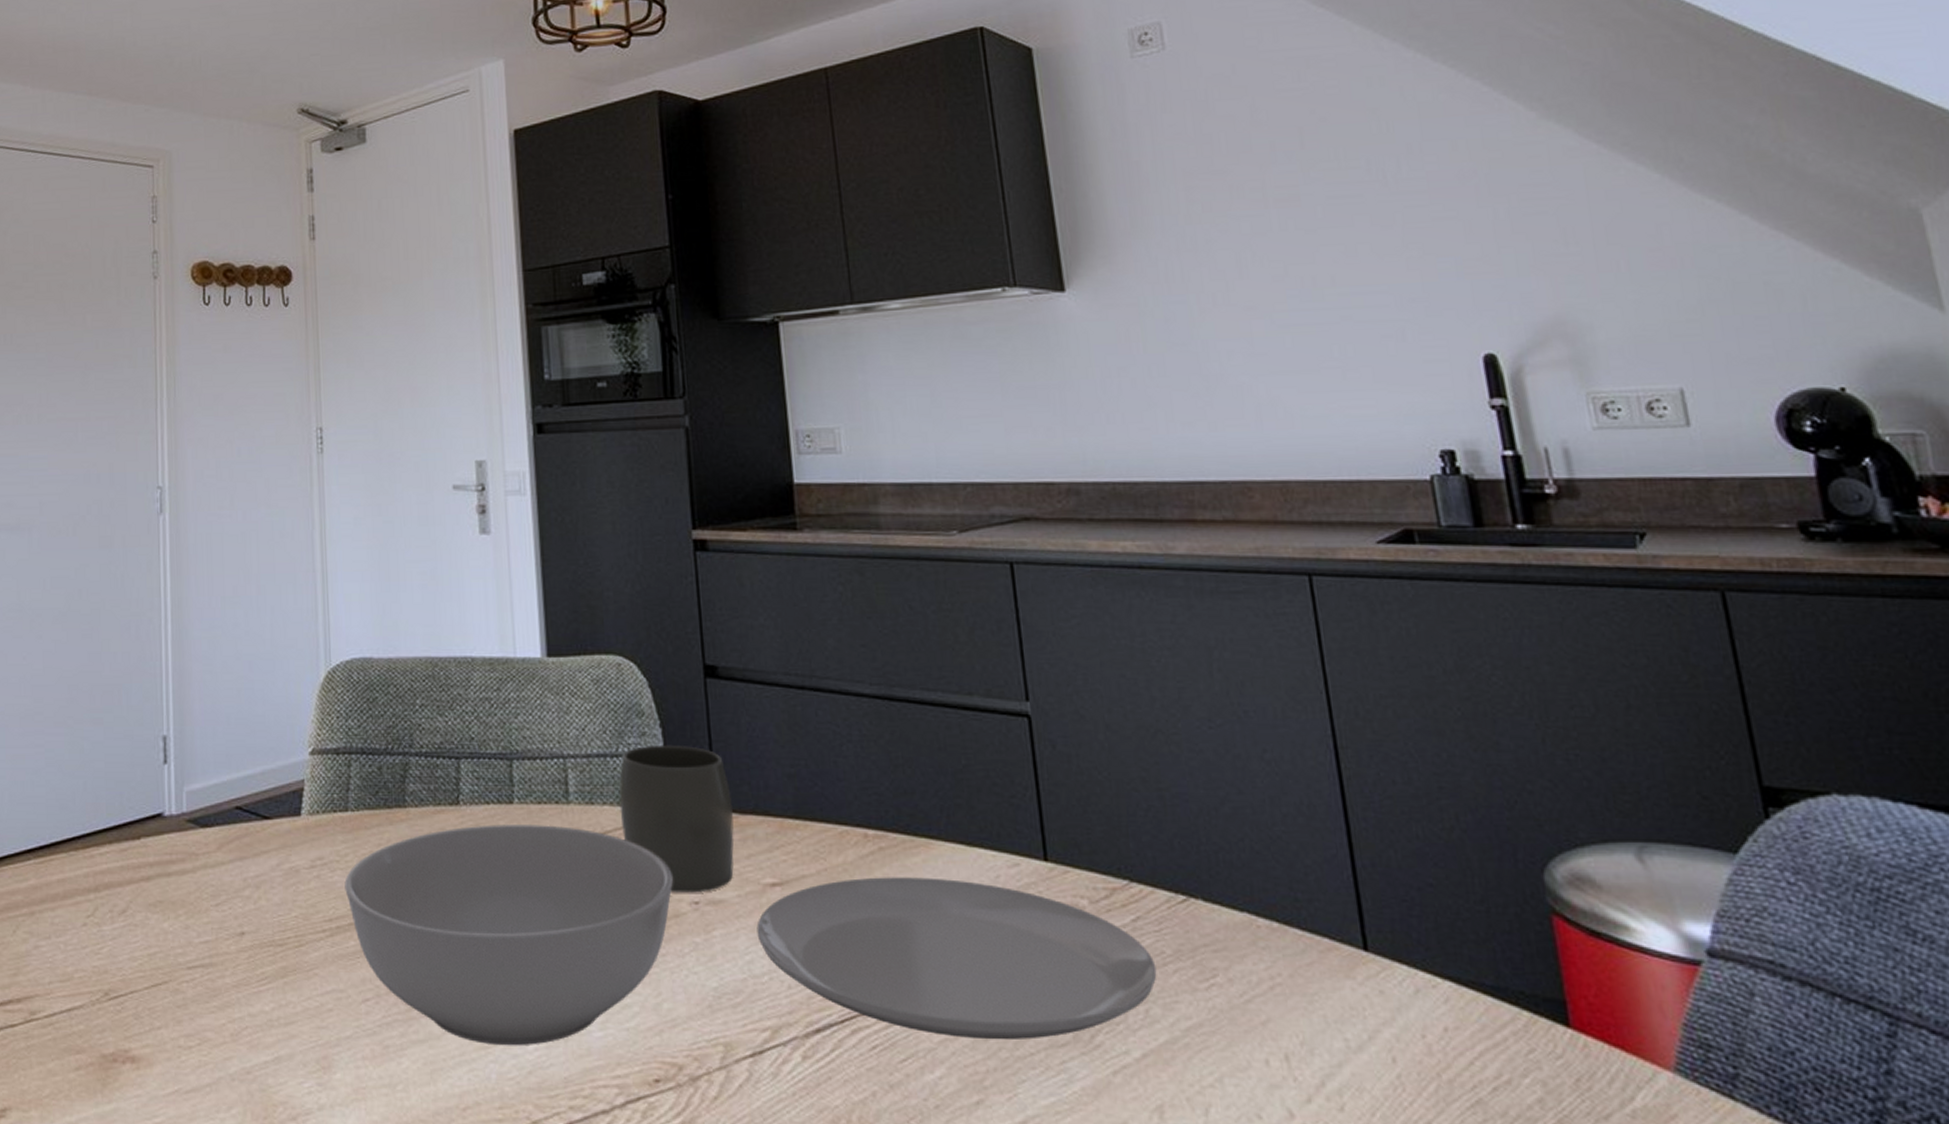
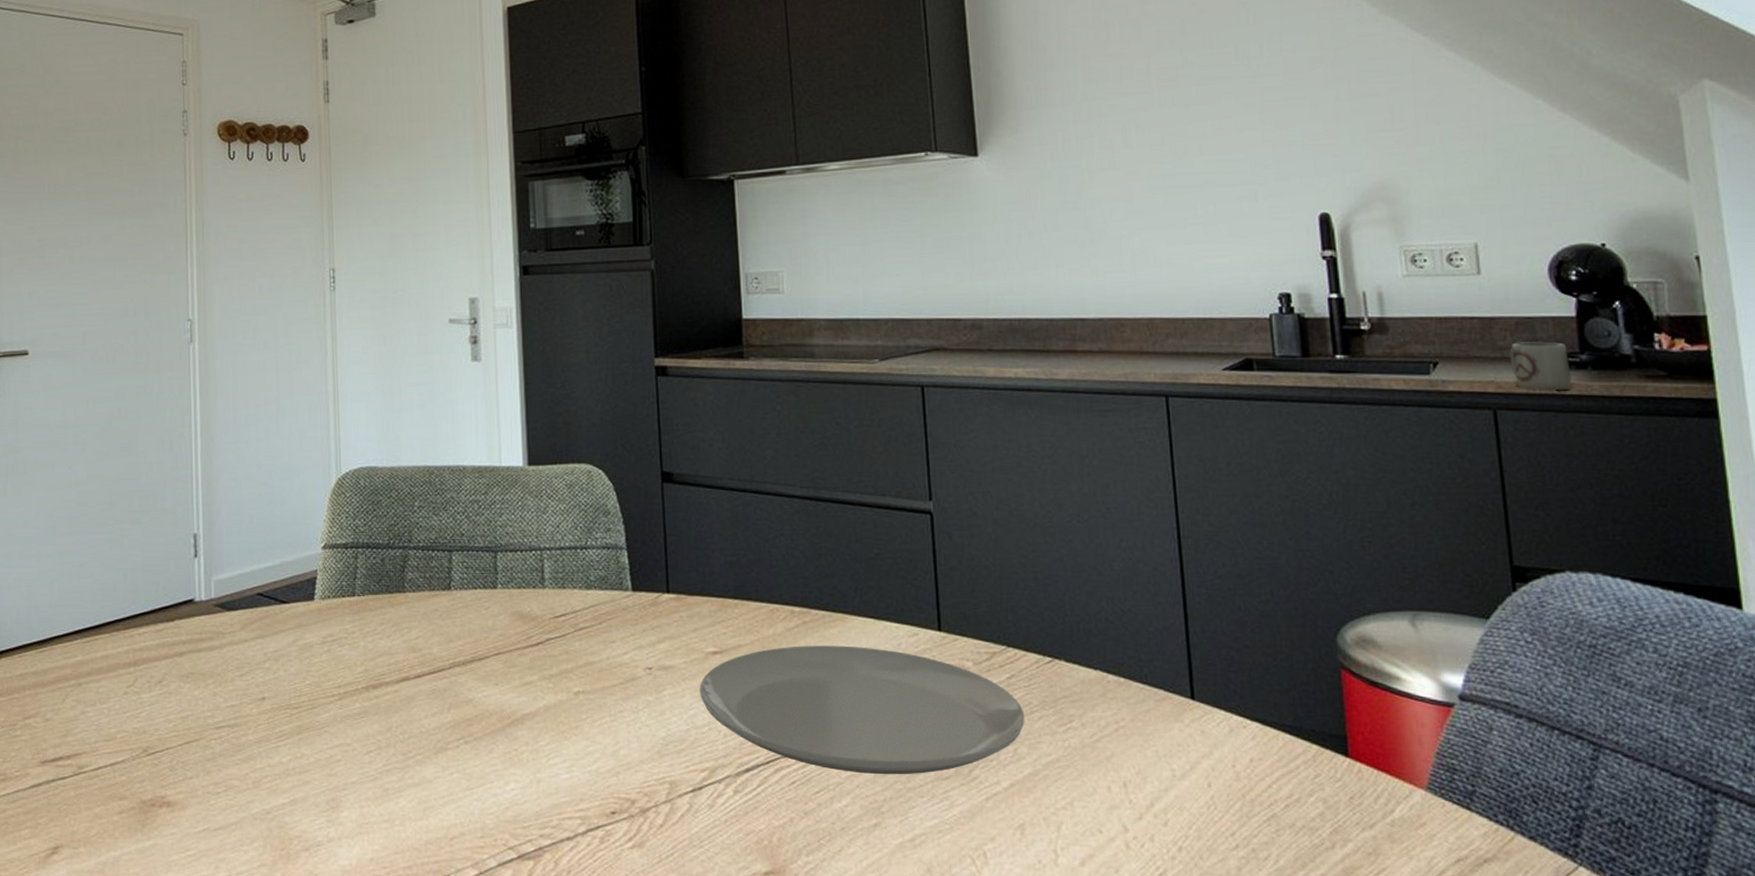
bowl: present [344,825,674,1046] -> none [351,606,632,787]
mug: present [619,744,734,893] -> none [587,538,683,660]
cup: none [1734,507,1819,568] -> present [1509,341,1572,391]

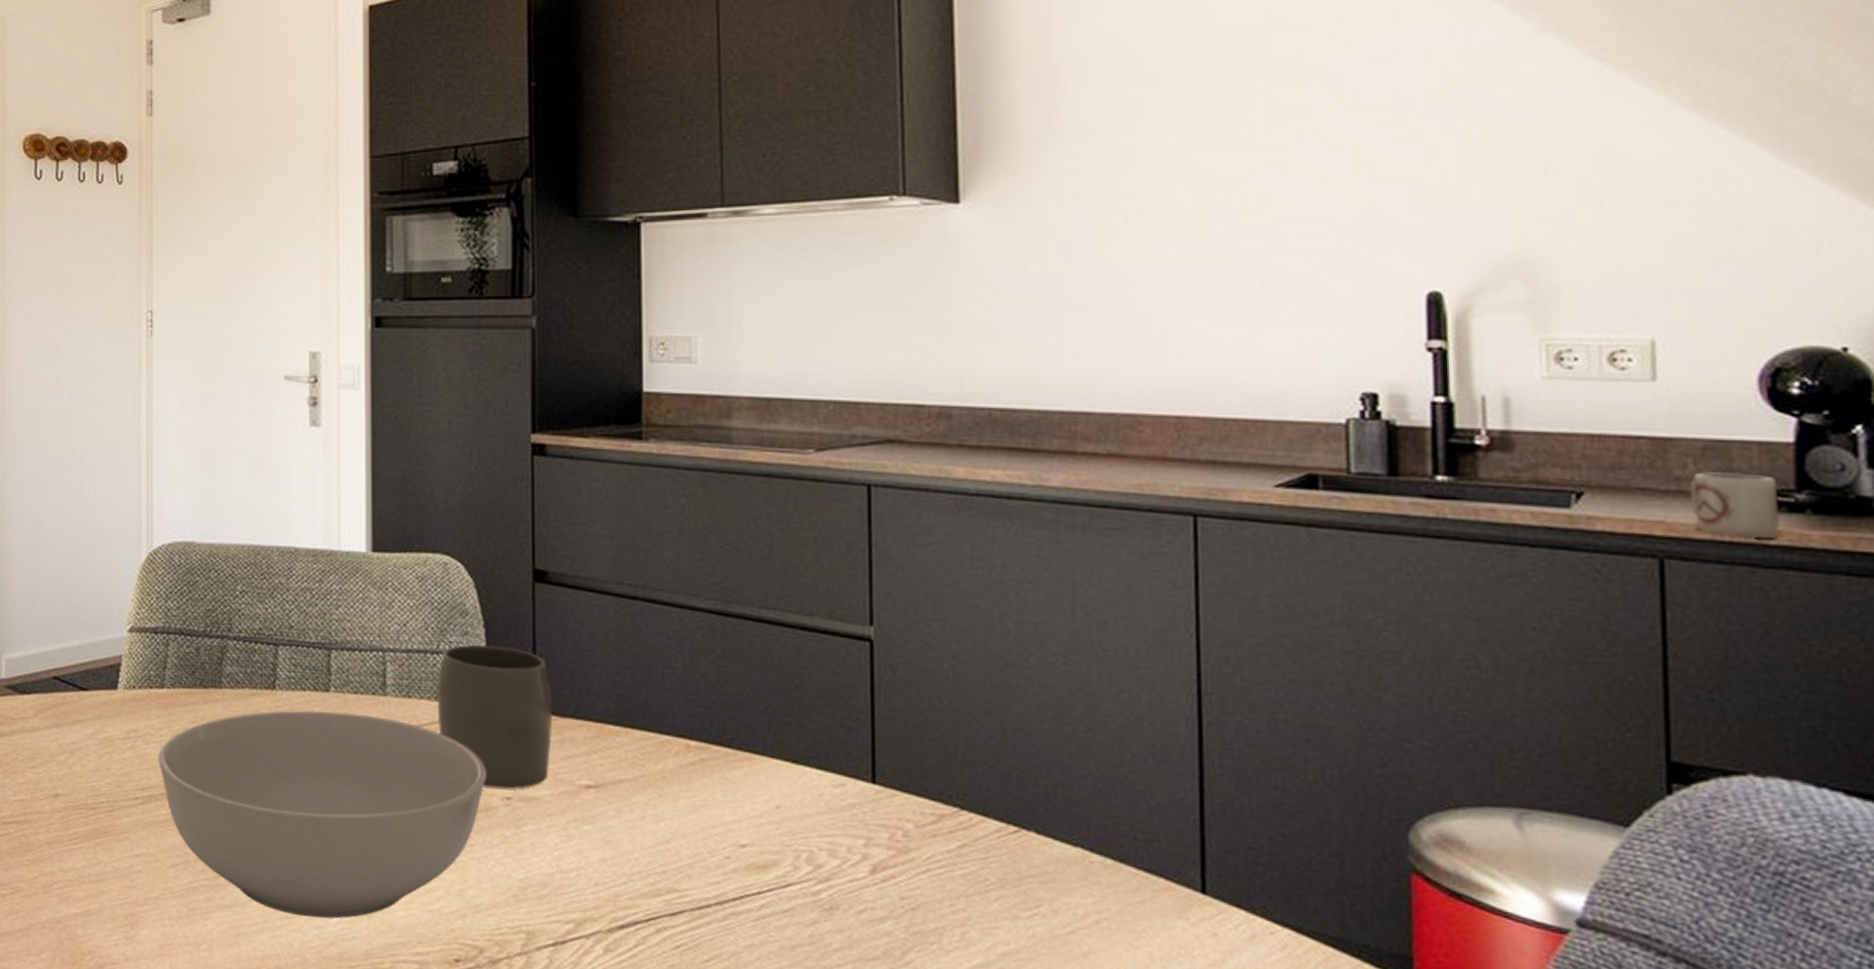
bowl: none [351,606,632,787] -> present [158,710,487,919]
mug: none [587,538,683,660] -> present [437,644,552,789]
plate: present [699,645,1025,775] -> none [568,786,978,951]

